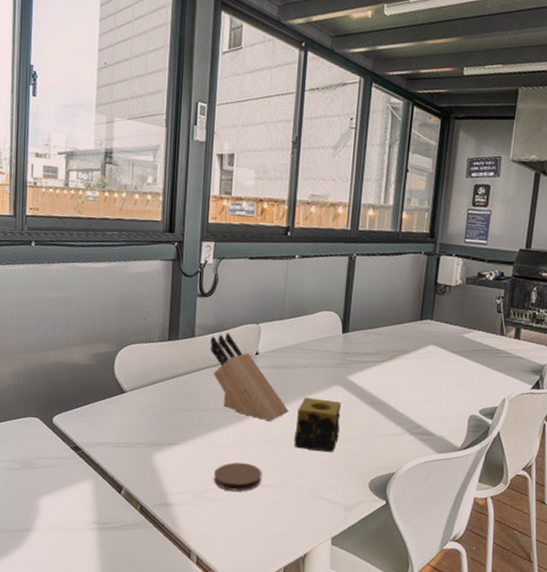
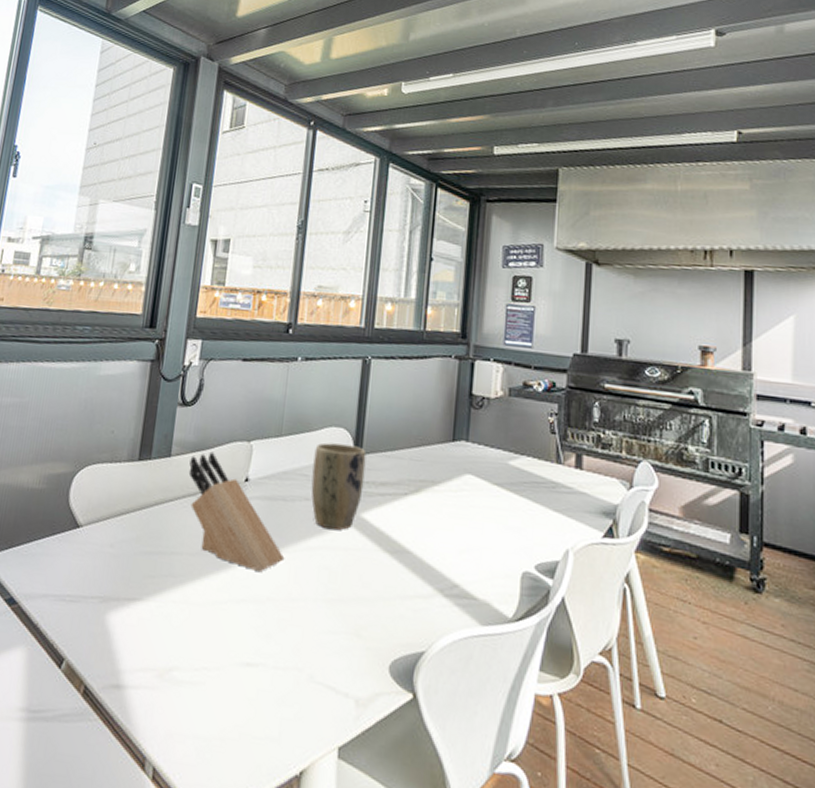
coaster: present [214,462,262,492] -> none [183,628,247,671]
candle: present [294,397,342,453] -> none [289,540,353,620]
plant pot: none [308,323,352,389] -> present [311,442,366,530]

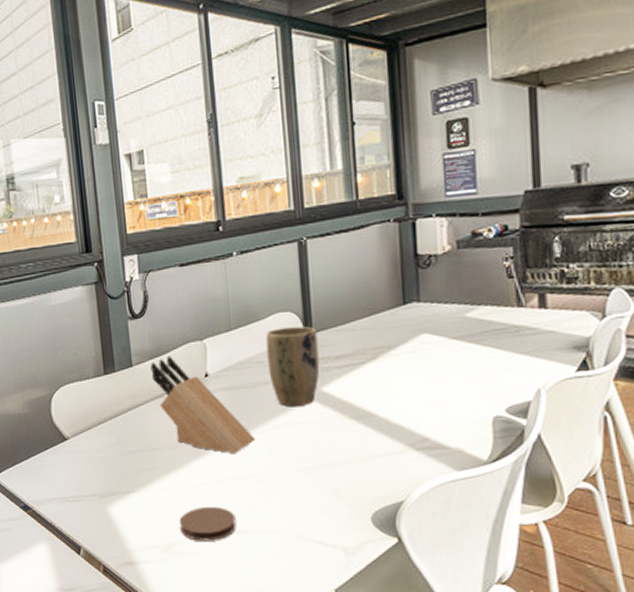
coaster: none [183,628,247,671] -> present [180,506,237,541]

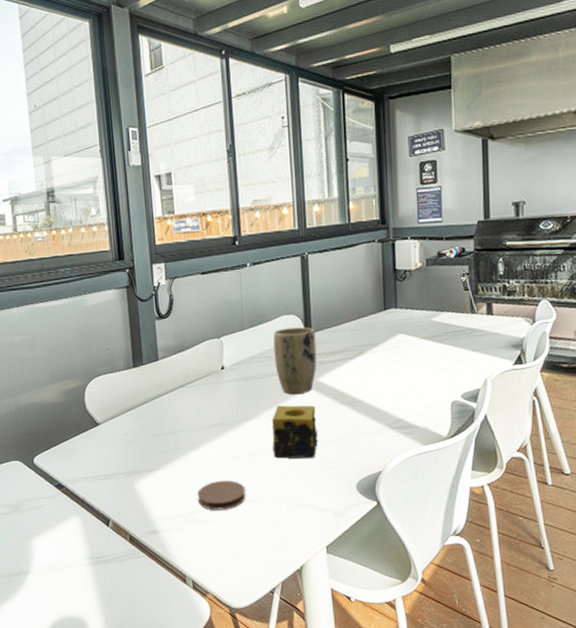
knife block: present [150,355,256,454] -> none [174,351,263,435]
candle: none [266,419,323,484] -> present [272,405,318,459]

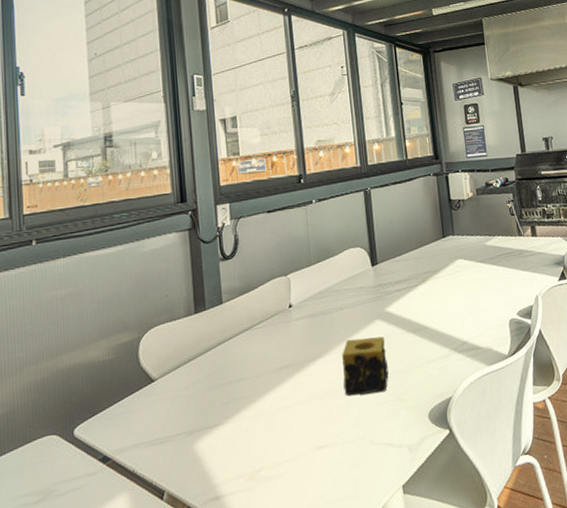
coaster: present [198,480,246,510] -> none [266,426,318,463]
plant pot: present [273,327,317,394] -> none [340,258,384,327]

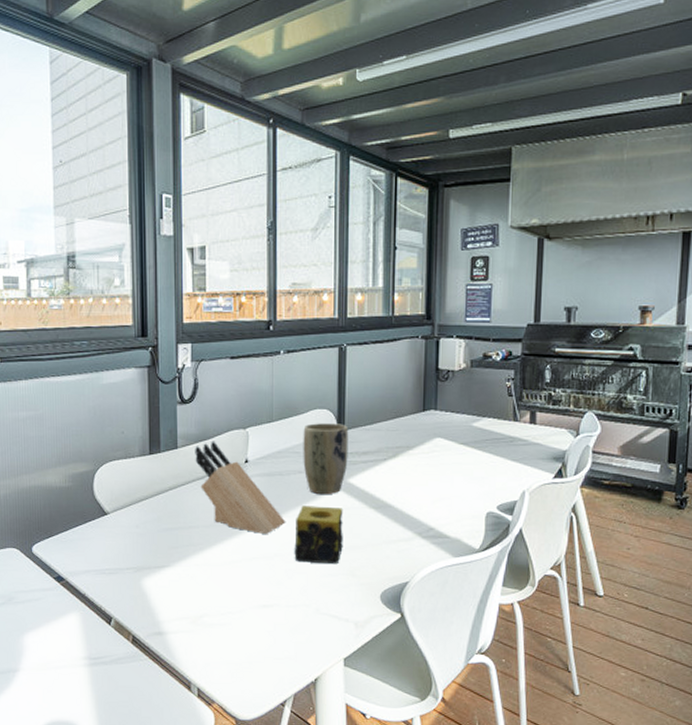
knife block: none [239,291,333,375] -> present [195,441,286,535]
plant pot: none [340,258,384,327] -> present [303,423,349,494]

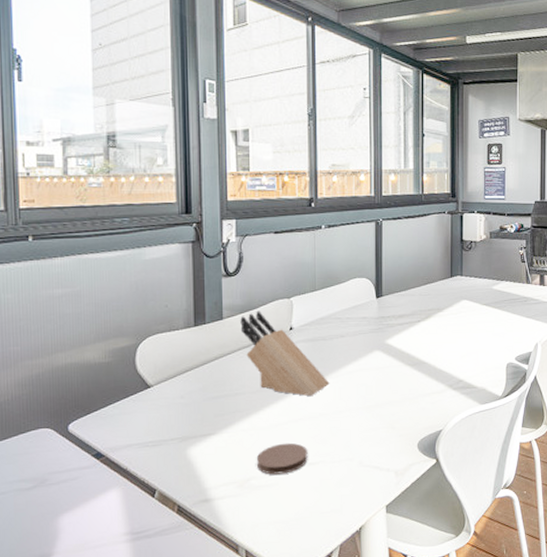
coaster: none [210,581,262,614] -> present [257,442,308,475]
candle: present [294,505,343,565] -> none [338,366,383,420]
plant pot: present [303,423,349,494] -> none [344,290,386,355]

